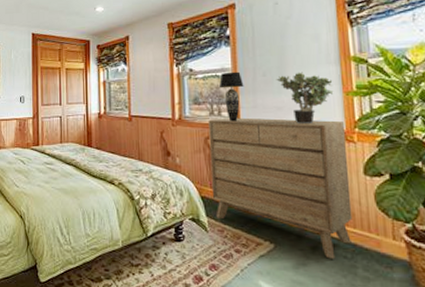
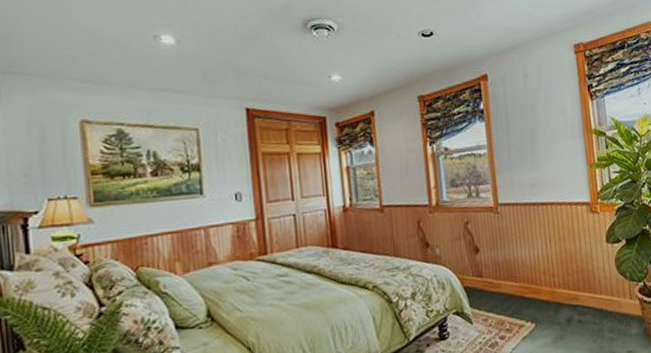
dresser: present [208,117,353,259] -> none [467,193,599,328]
table lamp: present [218,71,244,122] -> none [475,148,500,203]
potted plant: present [276,72,334,123] -> none [529,146,580,199]

